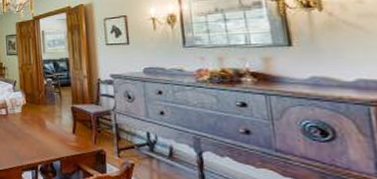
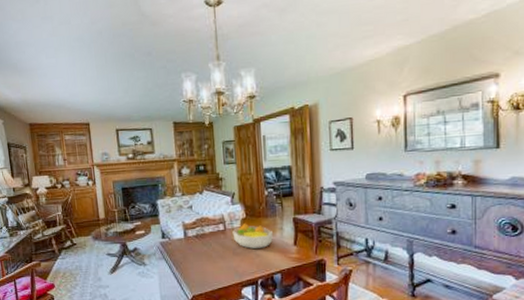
fruit bowl: none [14,110,52,134] -> present [232,224,273,249]

